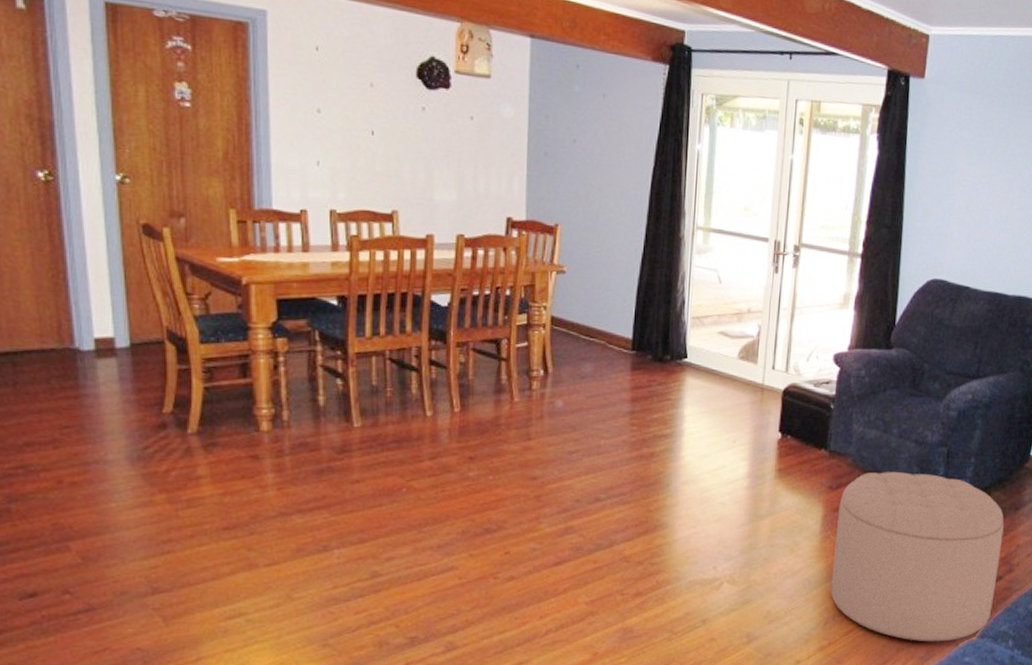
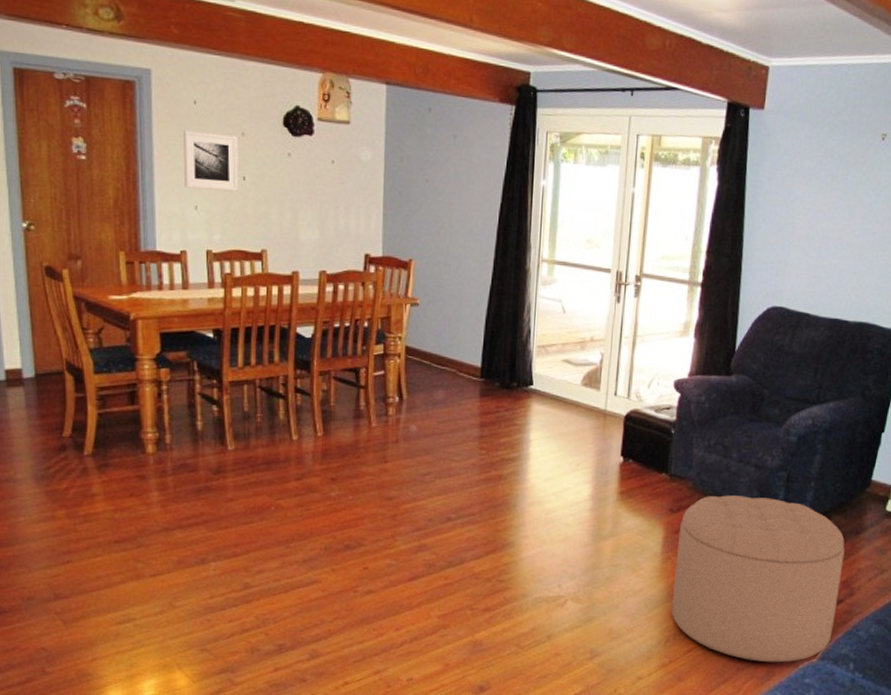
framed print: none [304,79,366,147] -> present [183,131,239,192]

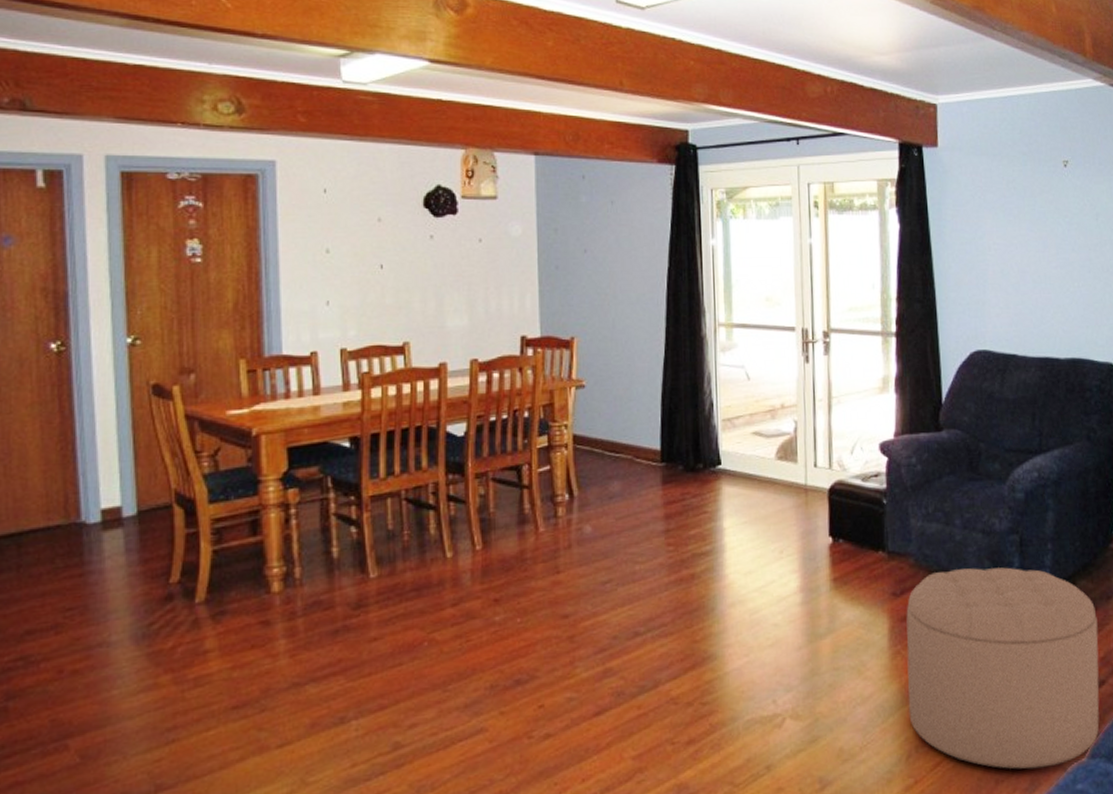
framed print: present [183,131,239,192] -> none [313,221,375,283]

